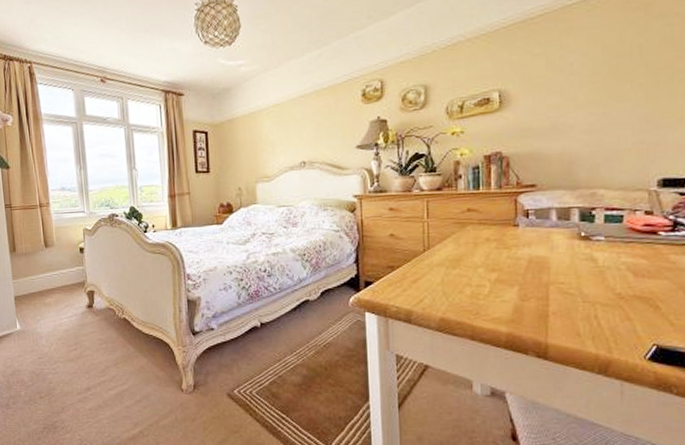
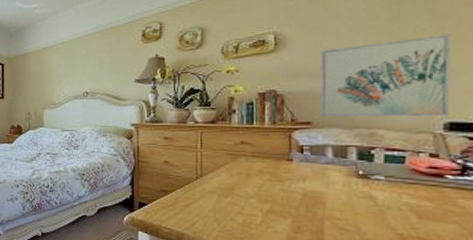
wall art: none [544,88,665,179] -> present [320,34,452,117]

